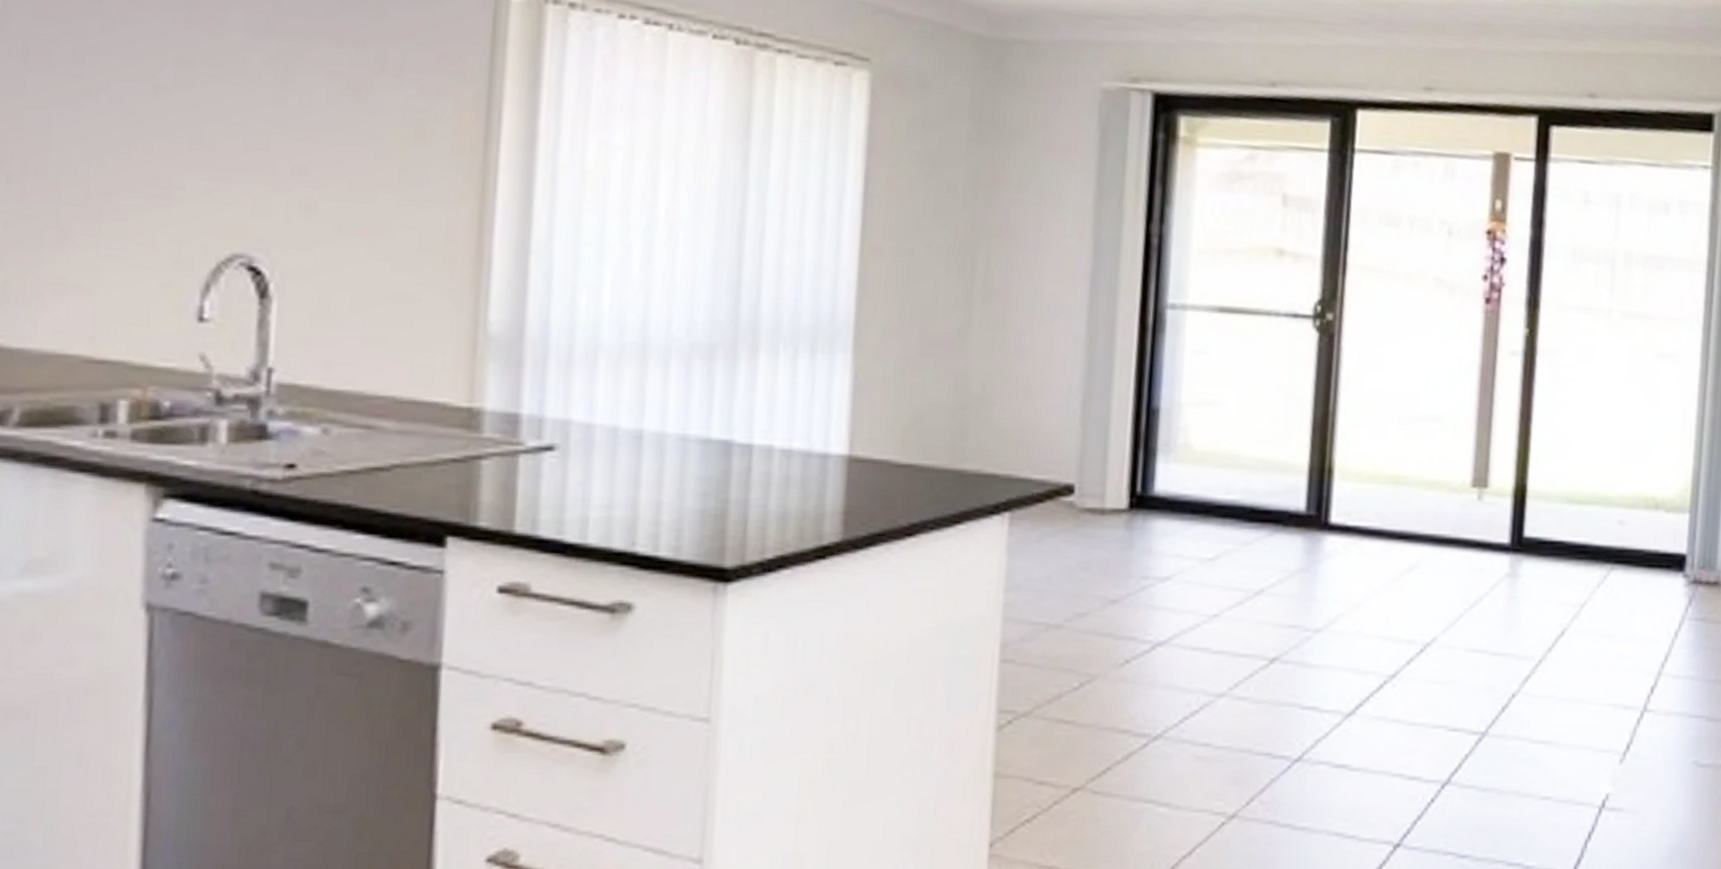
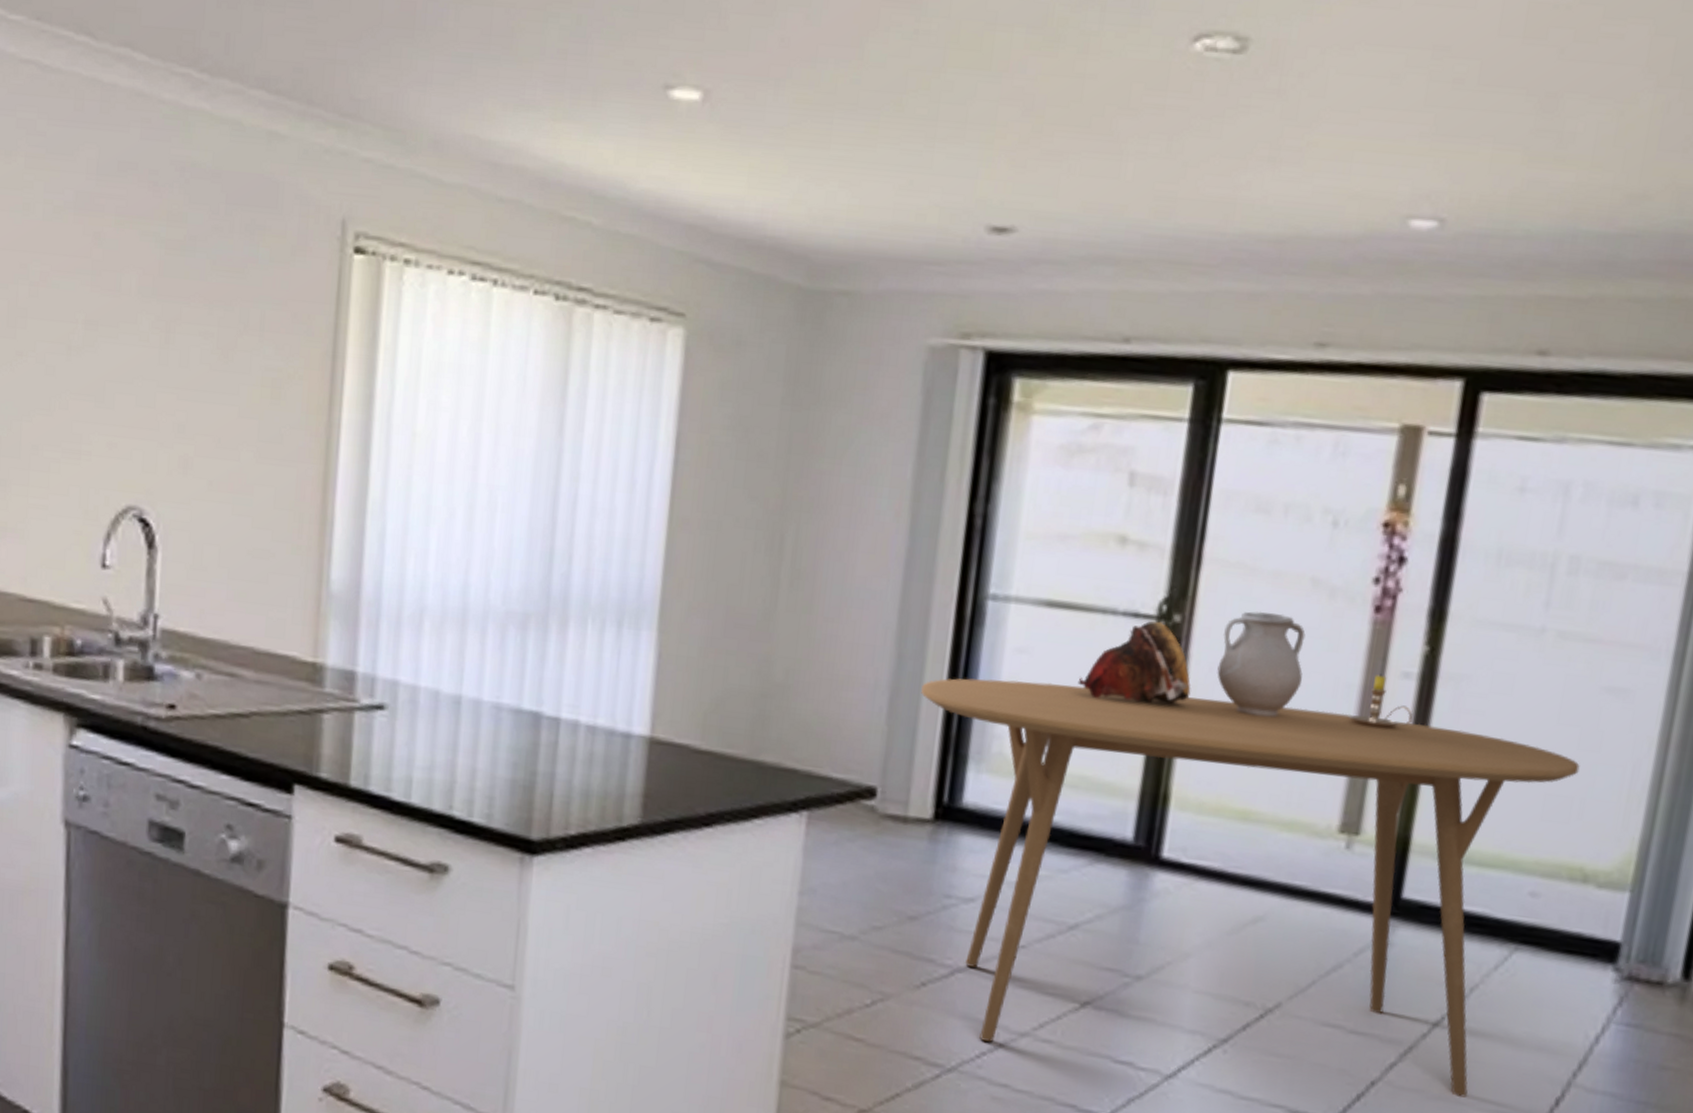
dining table: none [1111,378,1645,706] -> present [921,678,1580,1098]
decorative bowl: none [1249,320,1345,391] -> present [1077,621,1192,704]
vase: none [1365,307,1434,395] -> present [1217,611,1306,718]
candlestick: none [1471,353,1520,398] -> present [1348,674,1413,729]

